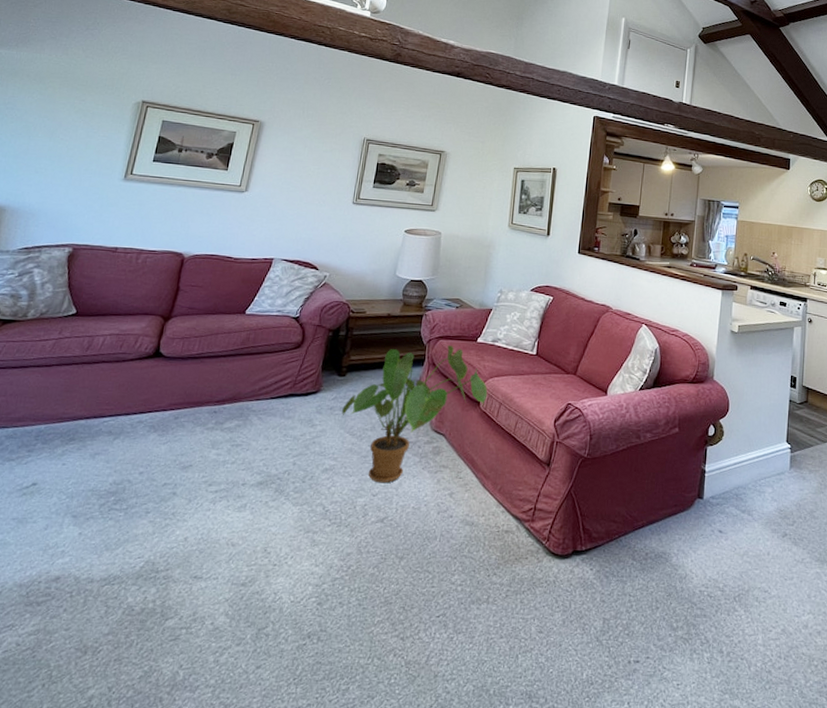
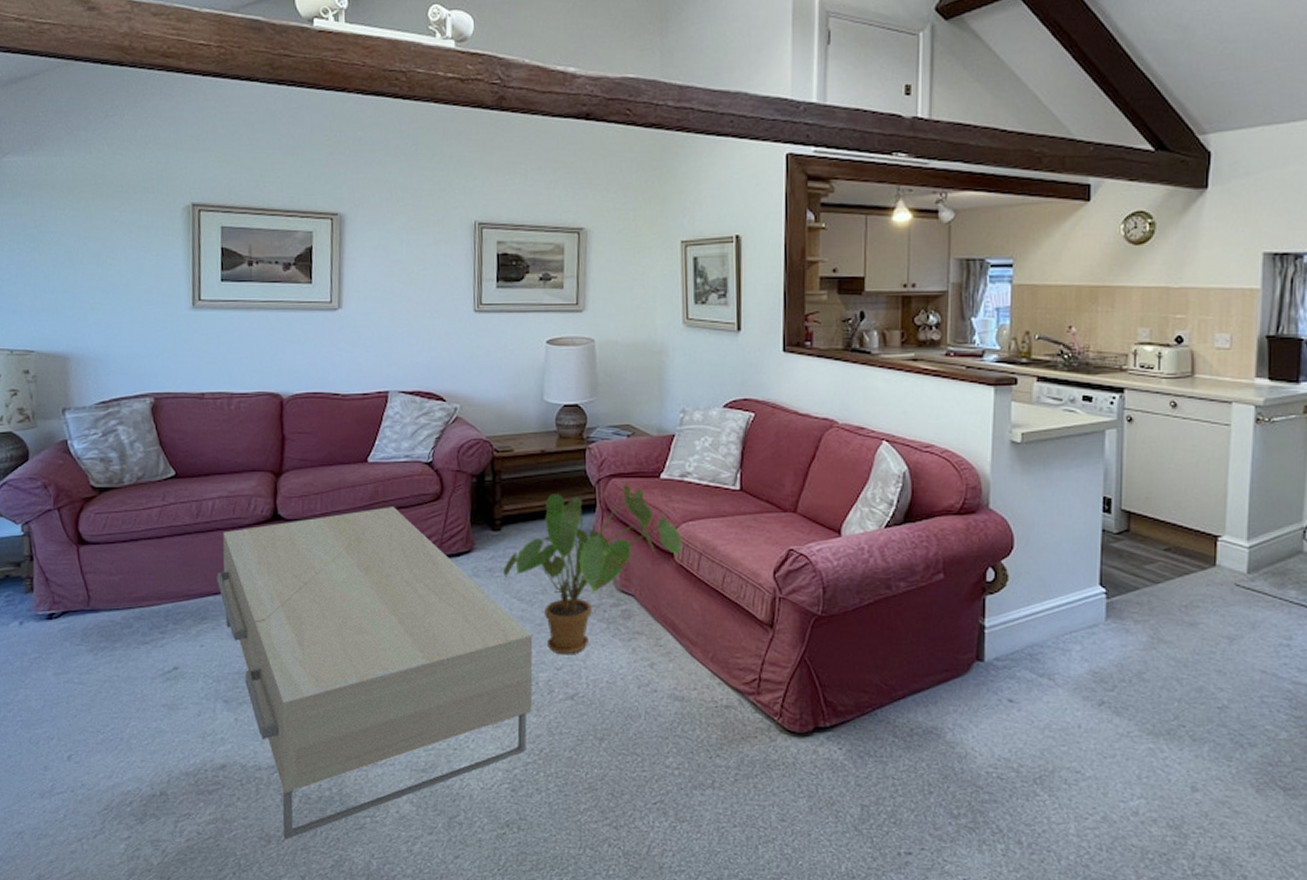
coffee table: none [91,351,358,651] -> present [217,507,533,840]

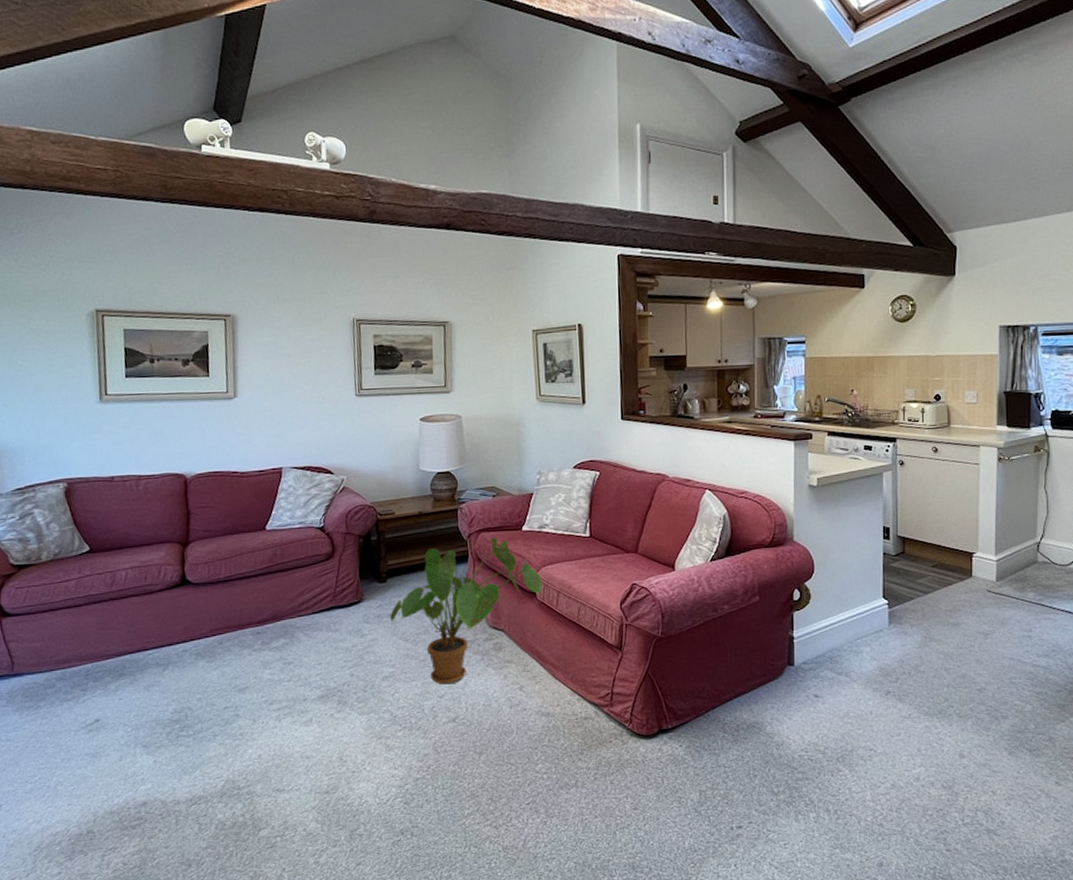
coffee table: present [217,507,533,840] -> none [132,567,420,863]

